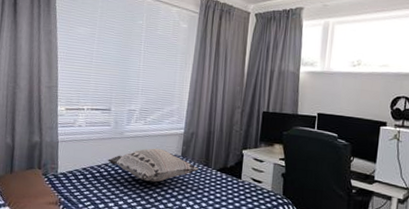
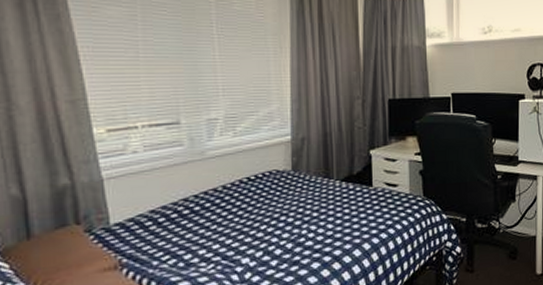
decorative pillow: present [108,148,199,182] -> none [187,165,317,212]

